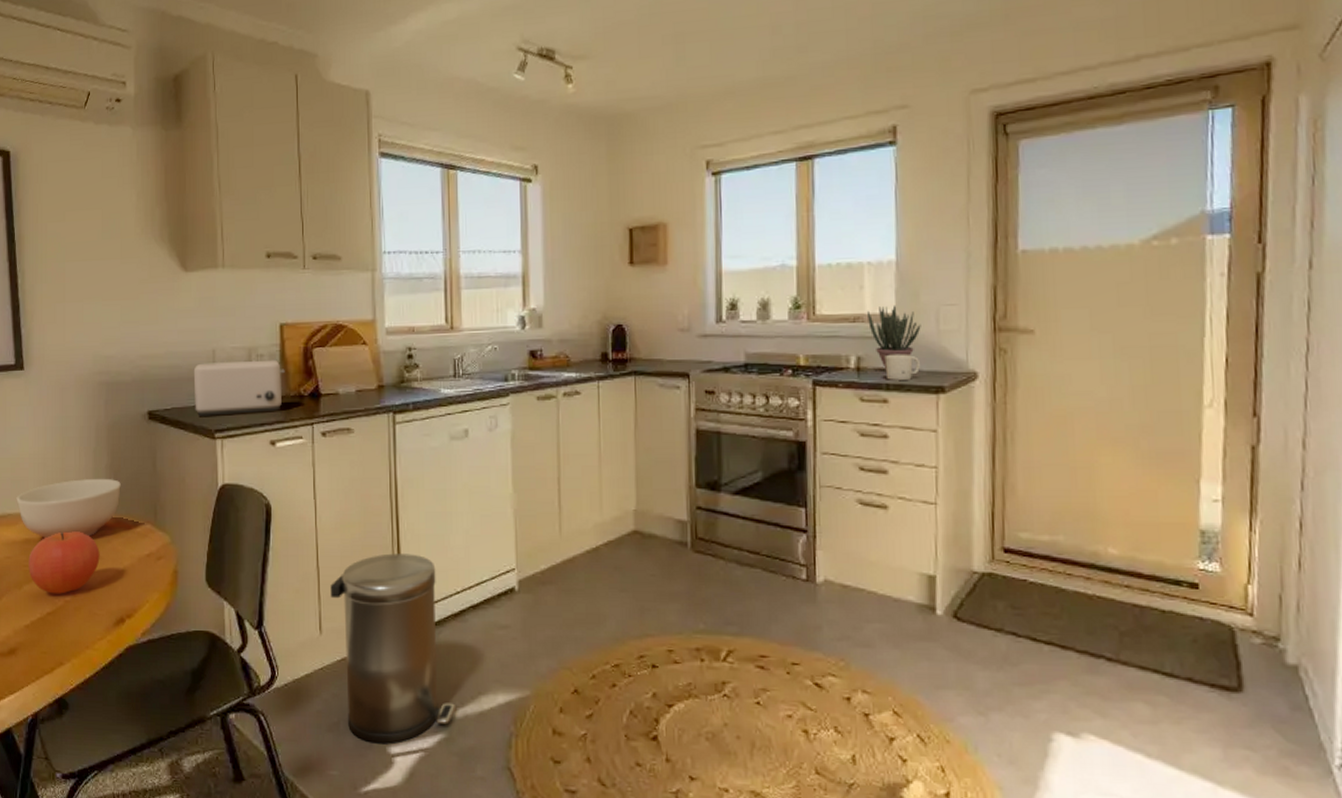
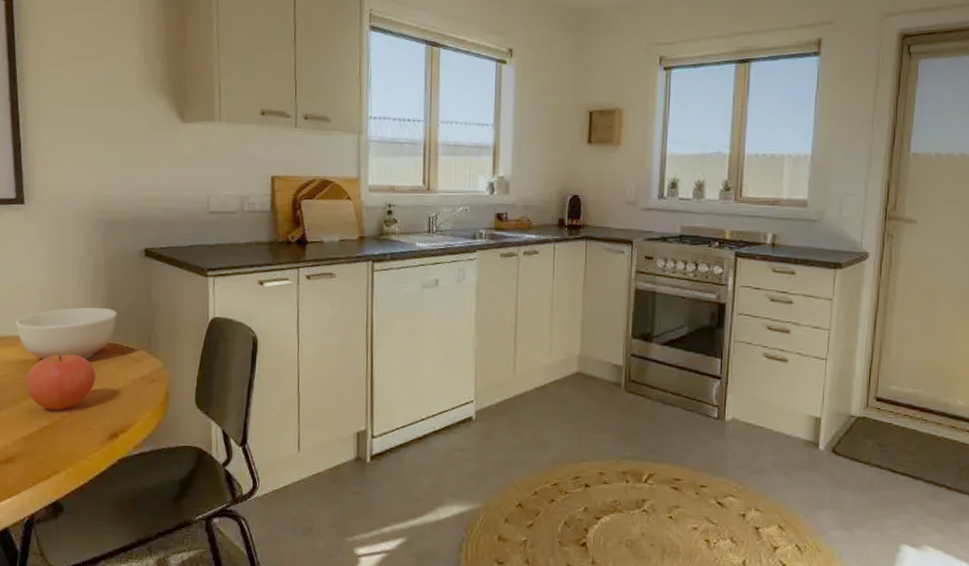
toaster: present [193,359,285,417] -> none [188,207,275,257]
pedal bin: present [330,553,457,744] -> none [309,384,417,547]
potted plant: present [866,305,921,369] -> none [783,192,827,246]
mug: present [884,353,920,382] -> none [795,233,823,257]

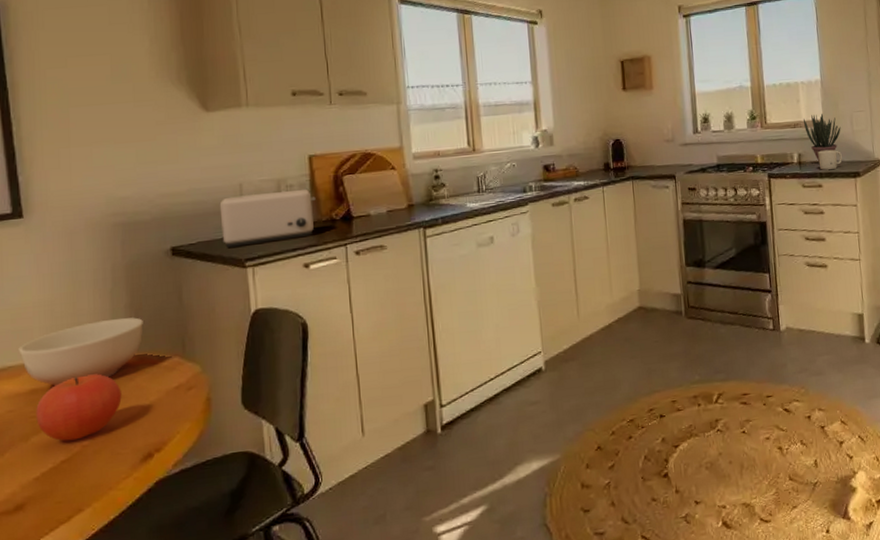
toaster: none [188,207,275,257] -> present [219,189,316,248]
potted plant: none [783,192,827,246] -> present [802,113,841,162]
mug: none [795,233,823,257] -> present [817,149,842,171]

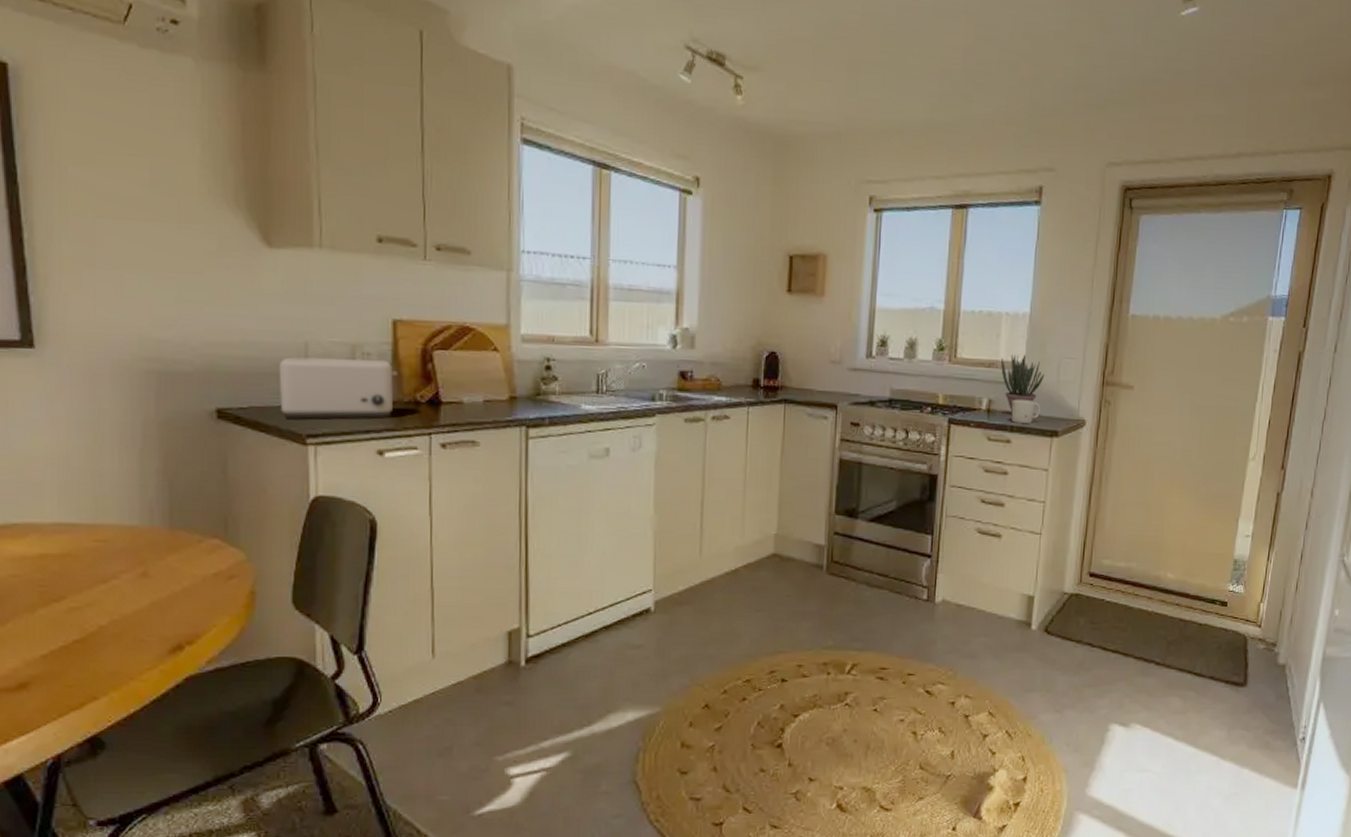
bowl: present [18,317,143,386] -> none [25,484,178,554]
fruit: present [36,373,122,441] -> none [45,546,149,619]

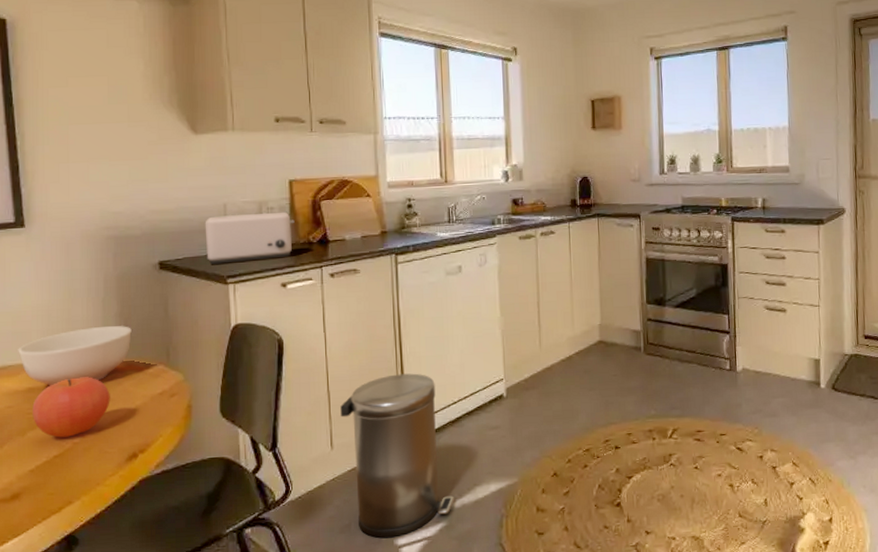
bowl: none [25,484,178,554] -> present [18,325,132,386]
fruit: none [45,546,149,619] -> present [32,377,110,438]
pedal bin: none [446,574,583,766] -> present [340,373,455,539]
potted plant: present [1000,354,1045,413] -> none [768,159,807,208]
mug: present [1011,399,1040,425] -> none [782,195,806,217]

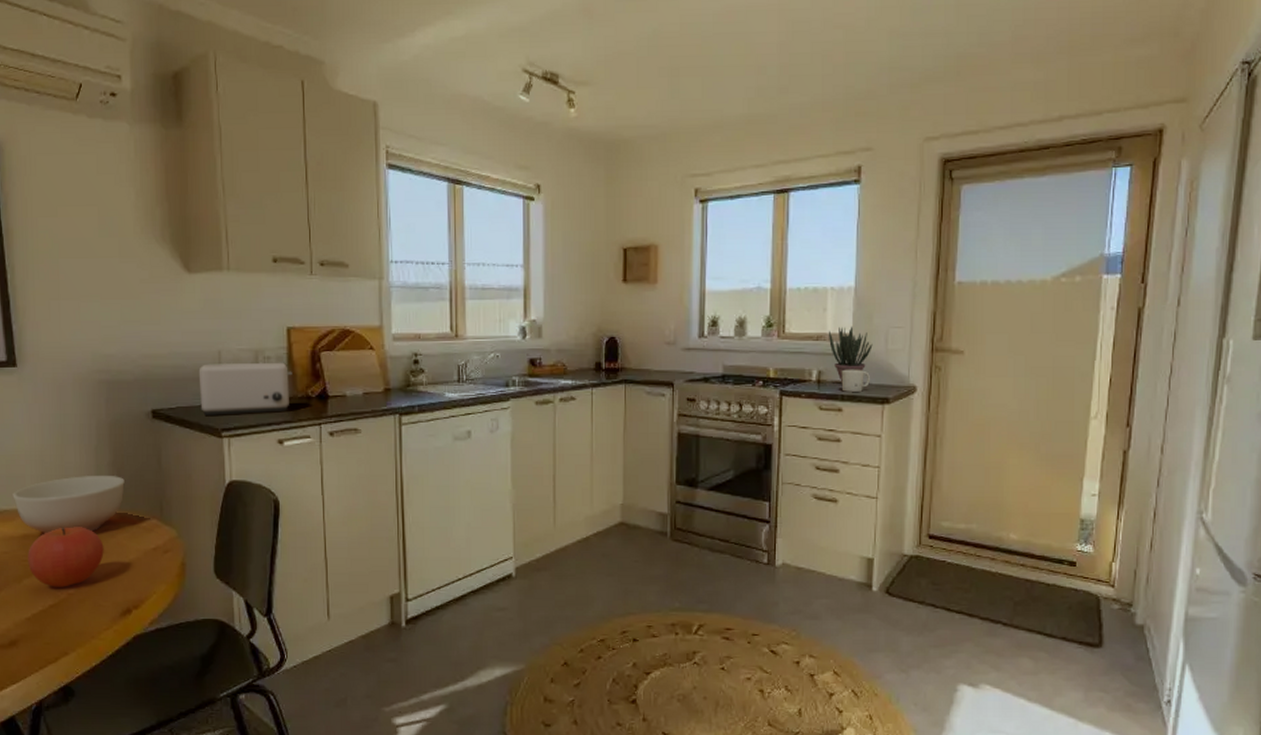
pedal bin: present [340,373,455,539] -> none [338,545,457,716]
potted plant: none [768,159,807,208] -> present [828,326,873,382]
mug: none [782,195,806,217] -> present [841,369,870,393]

